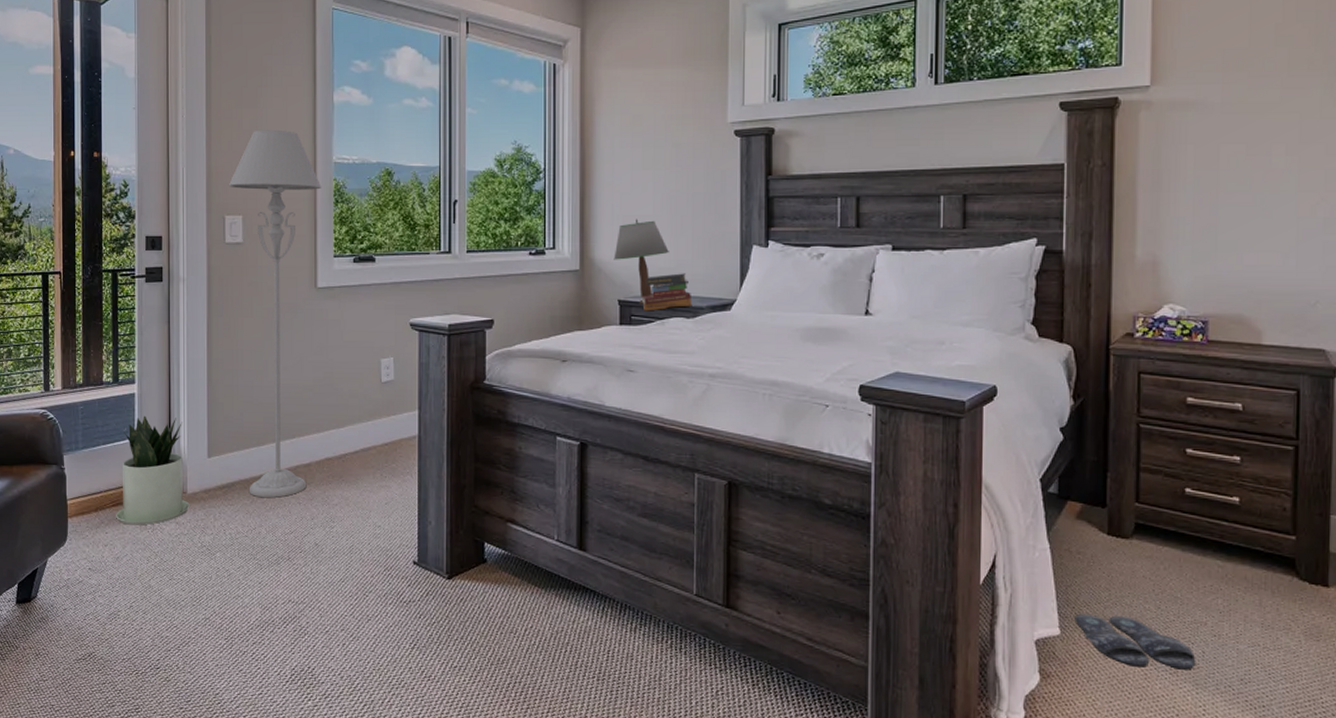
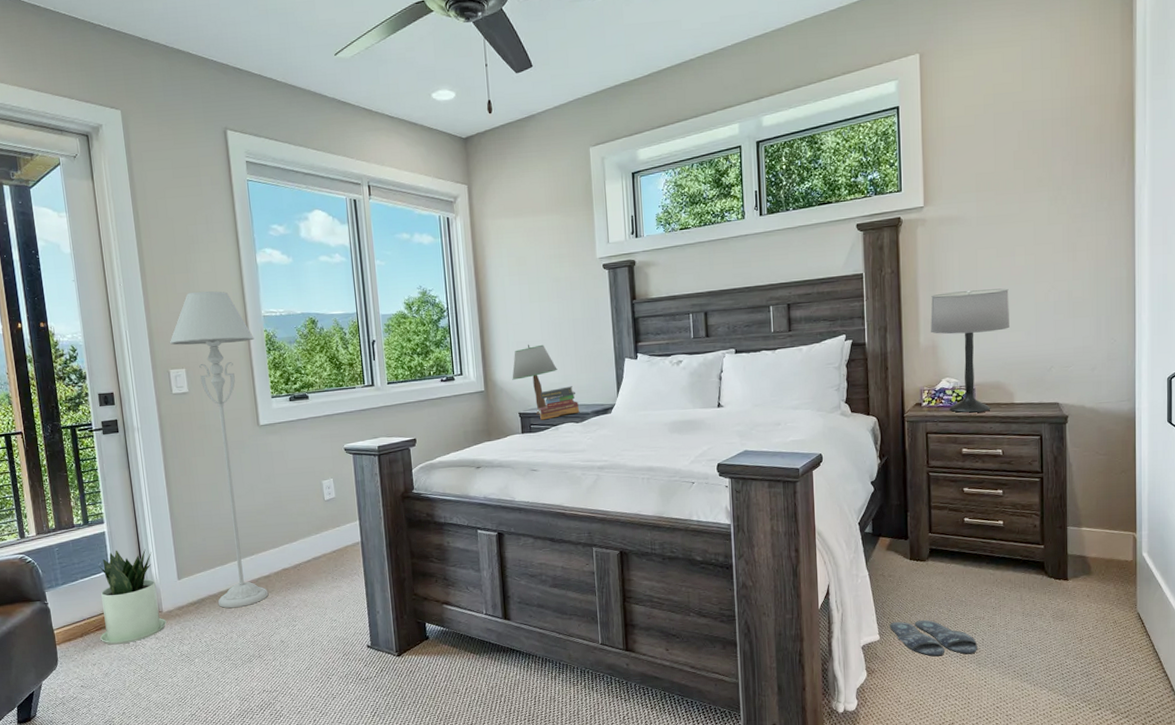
table lamp: none [1152,194,1261,353] -> present [930,288,1009,414]

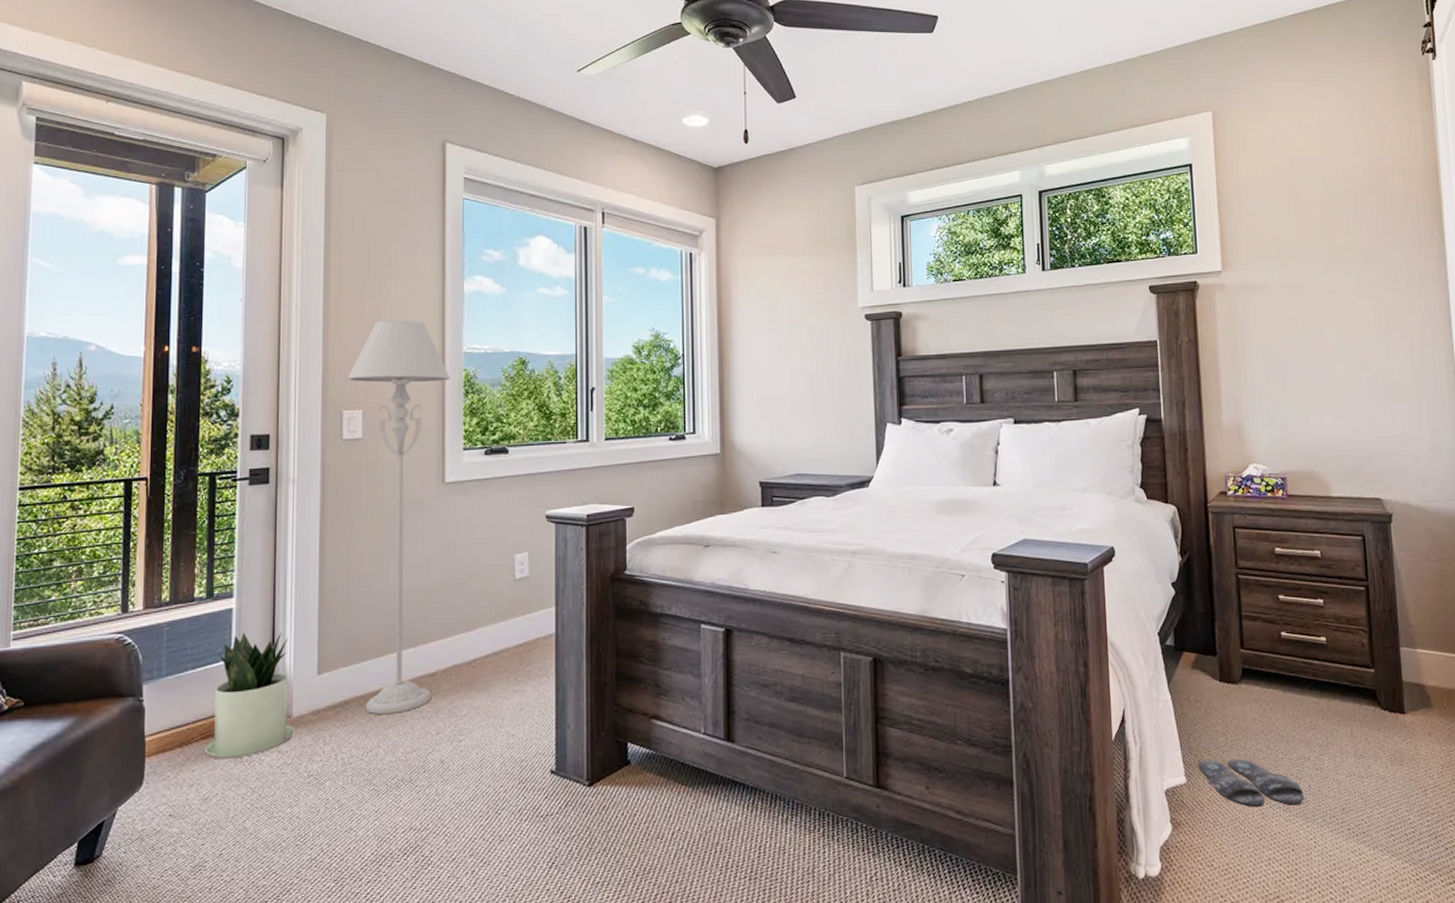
table lamp: present [512,344,557,416] -> none [754,401,808,487]
books: present [537,386,580,420] -> none [782,453,832,492]
table lamp: present [930,288,1009,414] -> none [1233,365,1321,507]

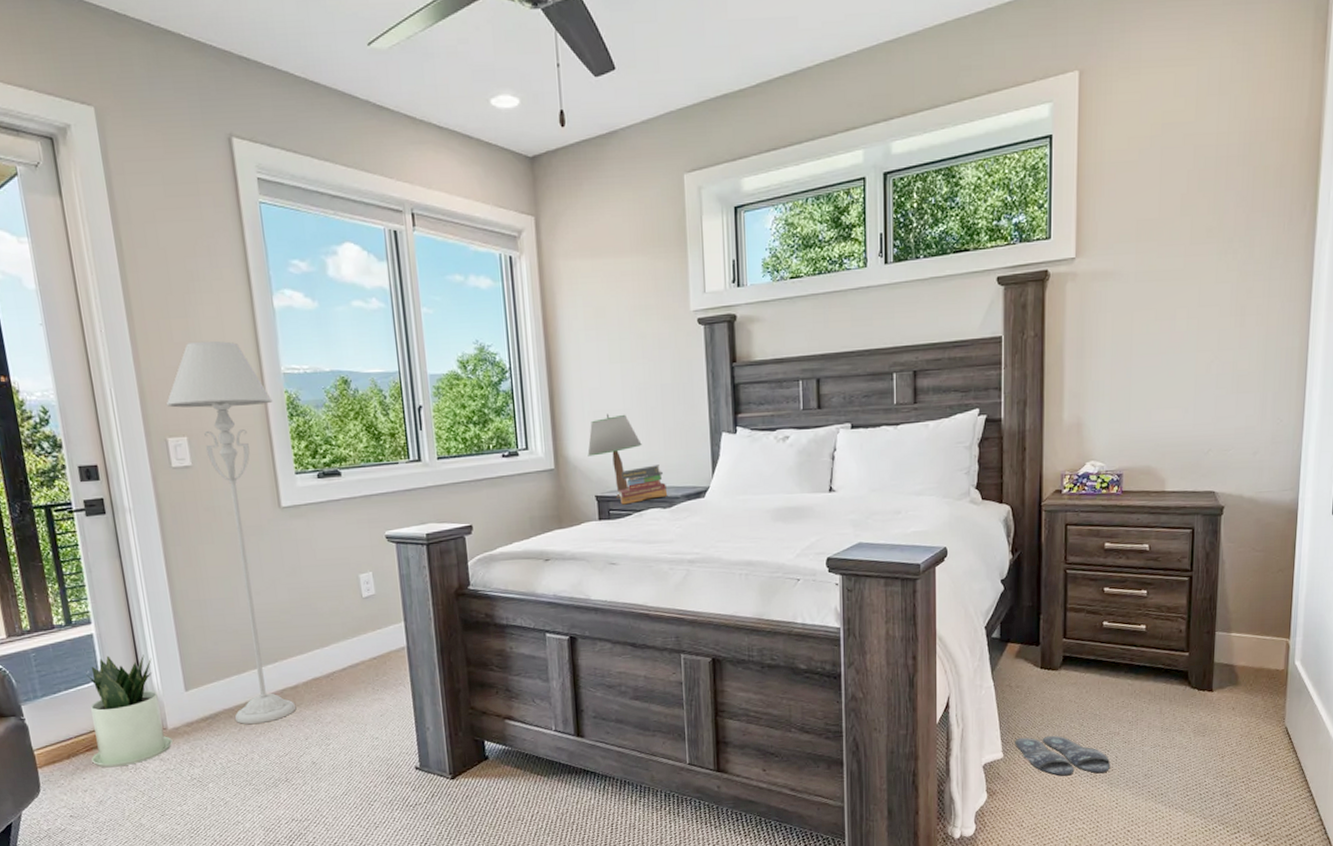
table lamp: none [754,401,808,487] -> present [587,414,642,500]
books: none [782,453,832,492] -> present [617,464,668,505]

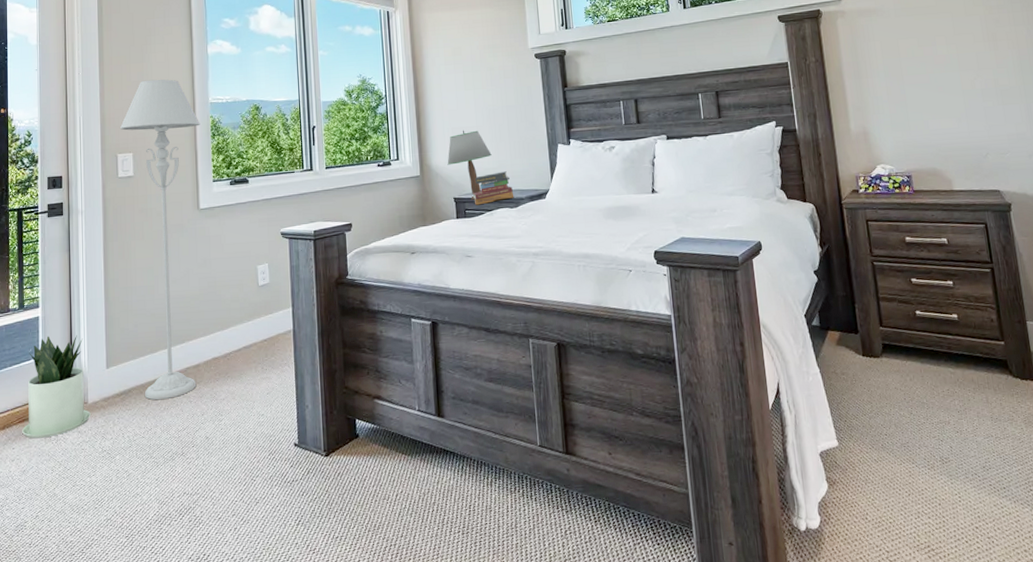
slippers: present [1015,735,1110,776] -> none [847,423,946,466]

